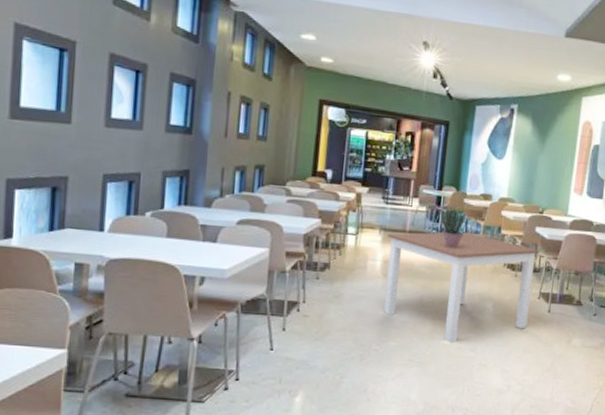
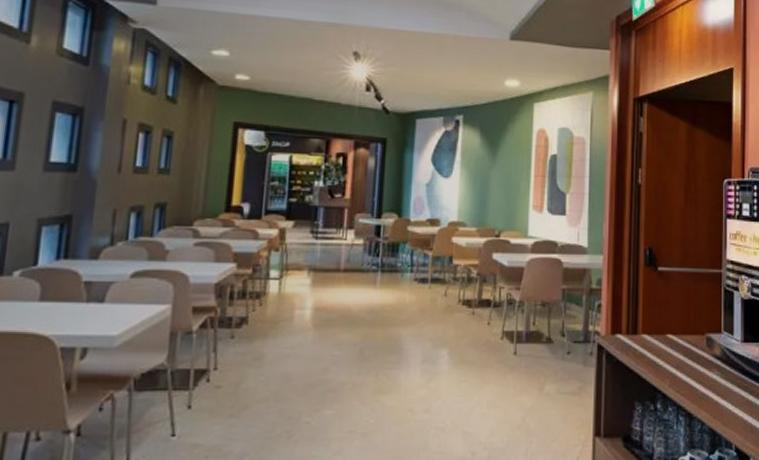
dining table: present [383,232,539,344] -> none [315,265,498,405]
potted plant: present [439,205,468,248] -> none [379,235,413,286]

